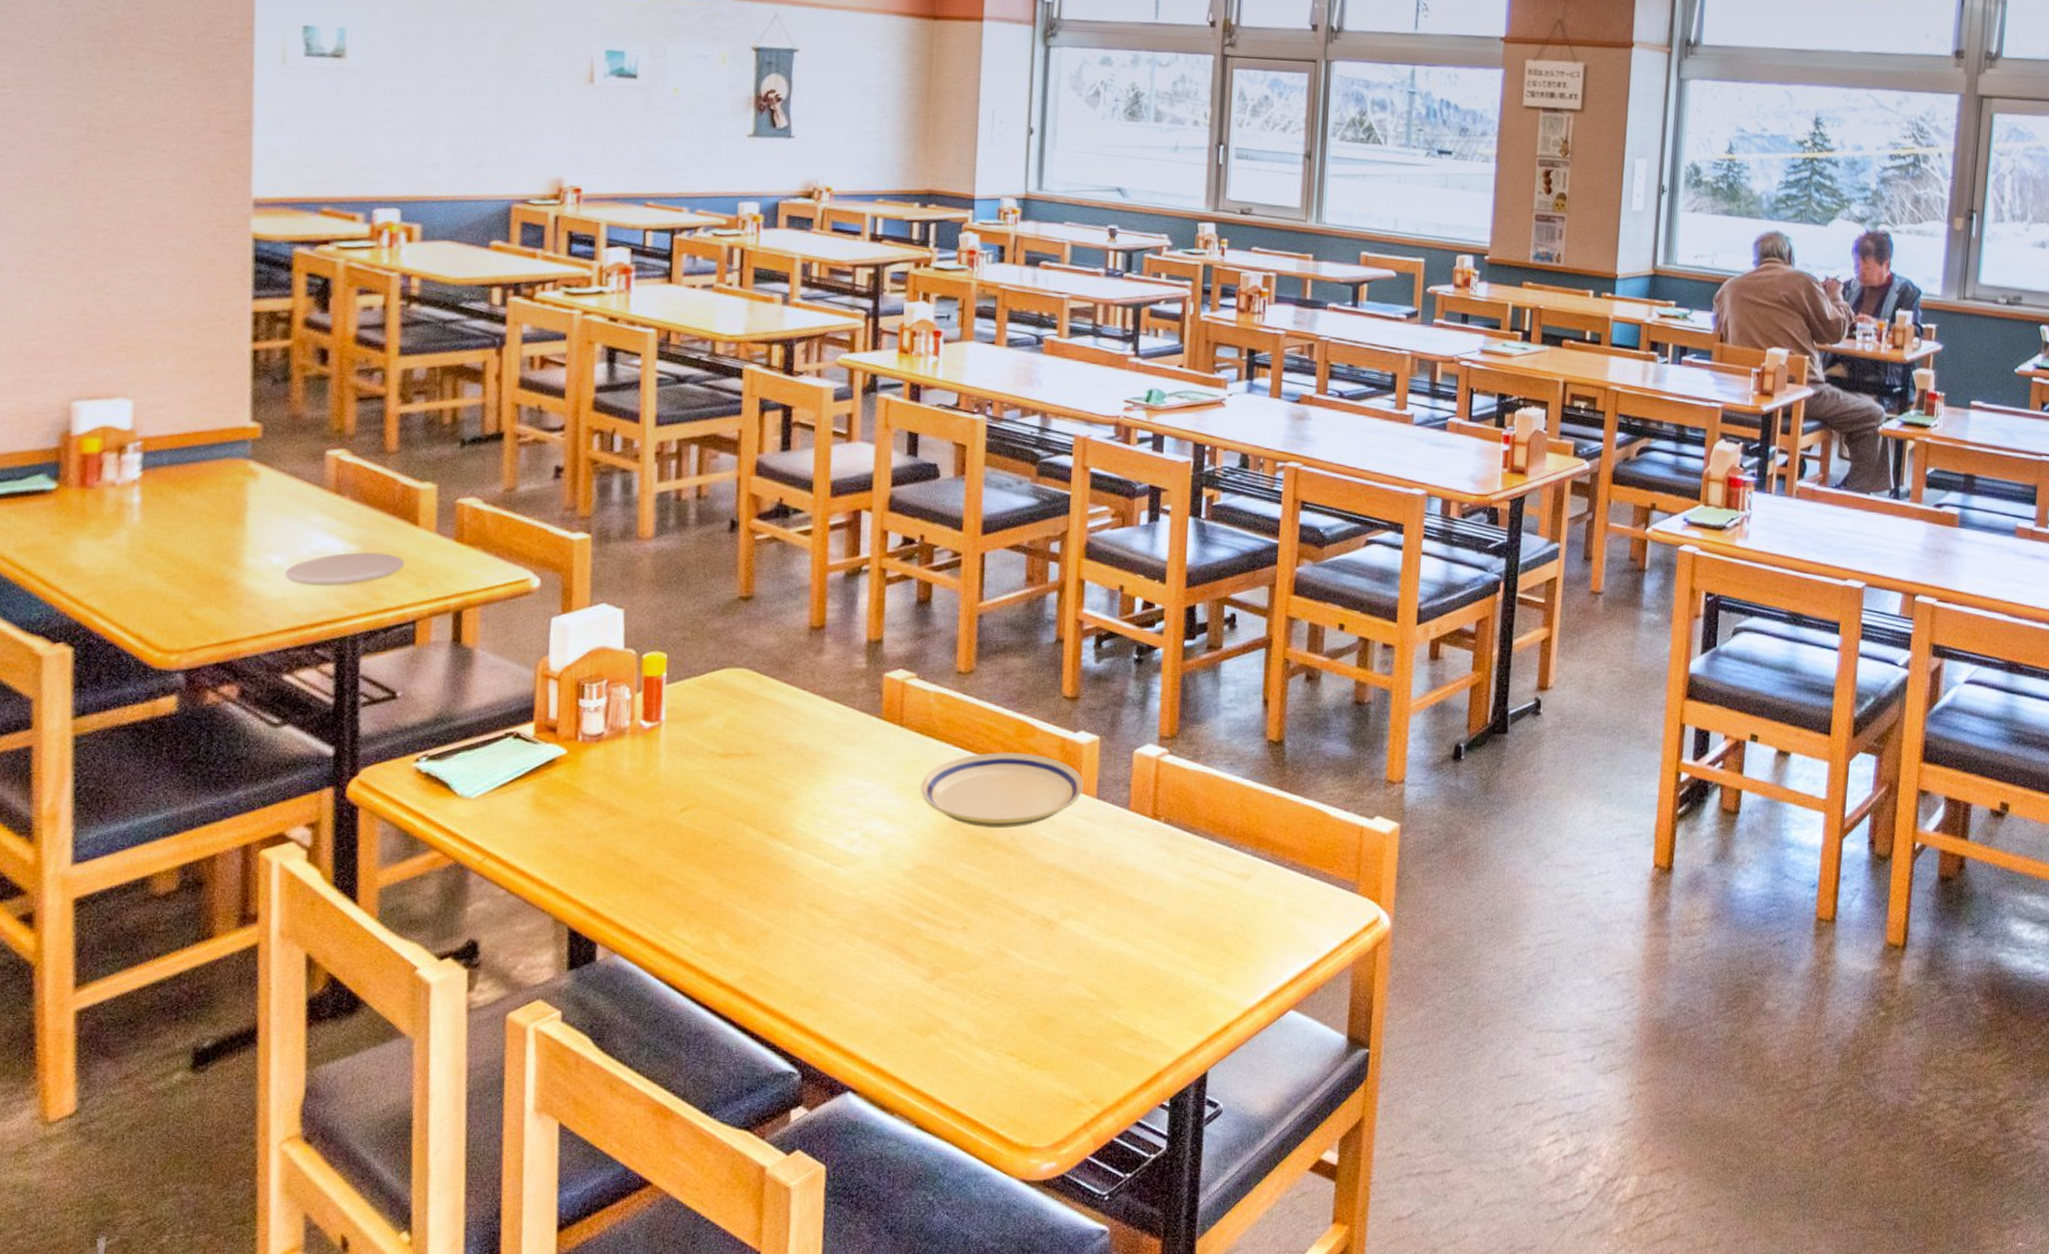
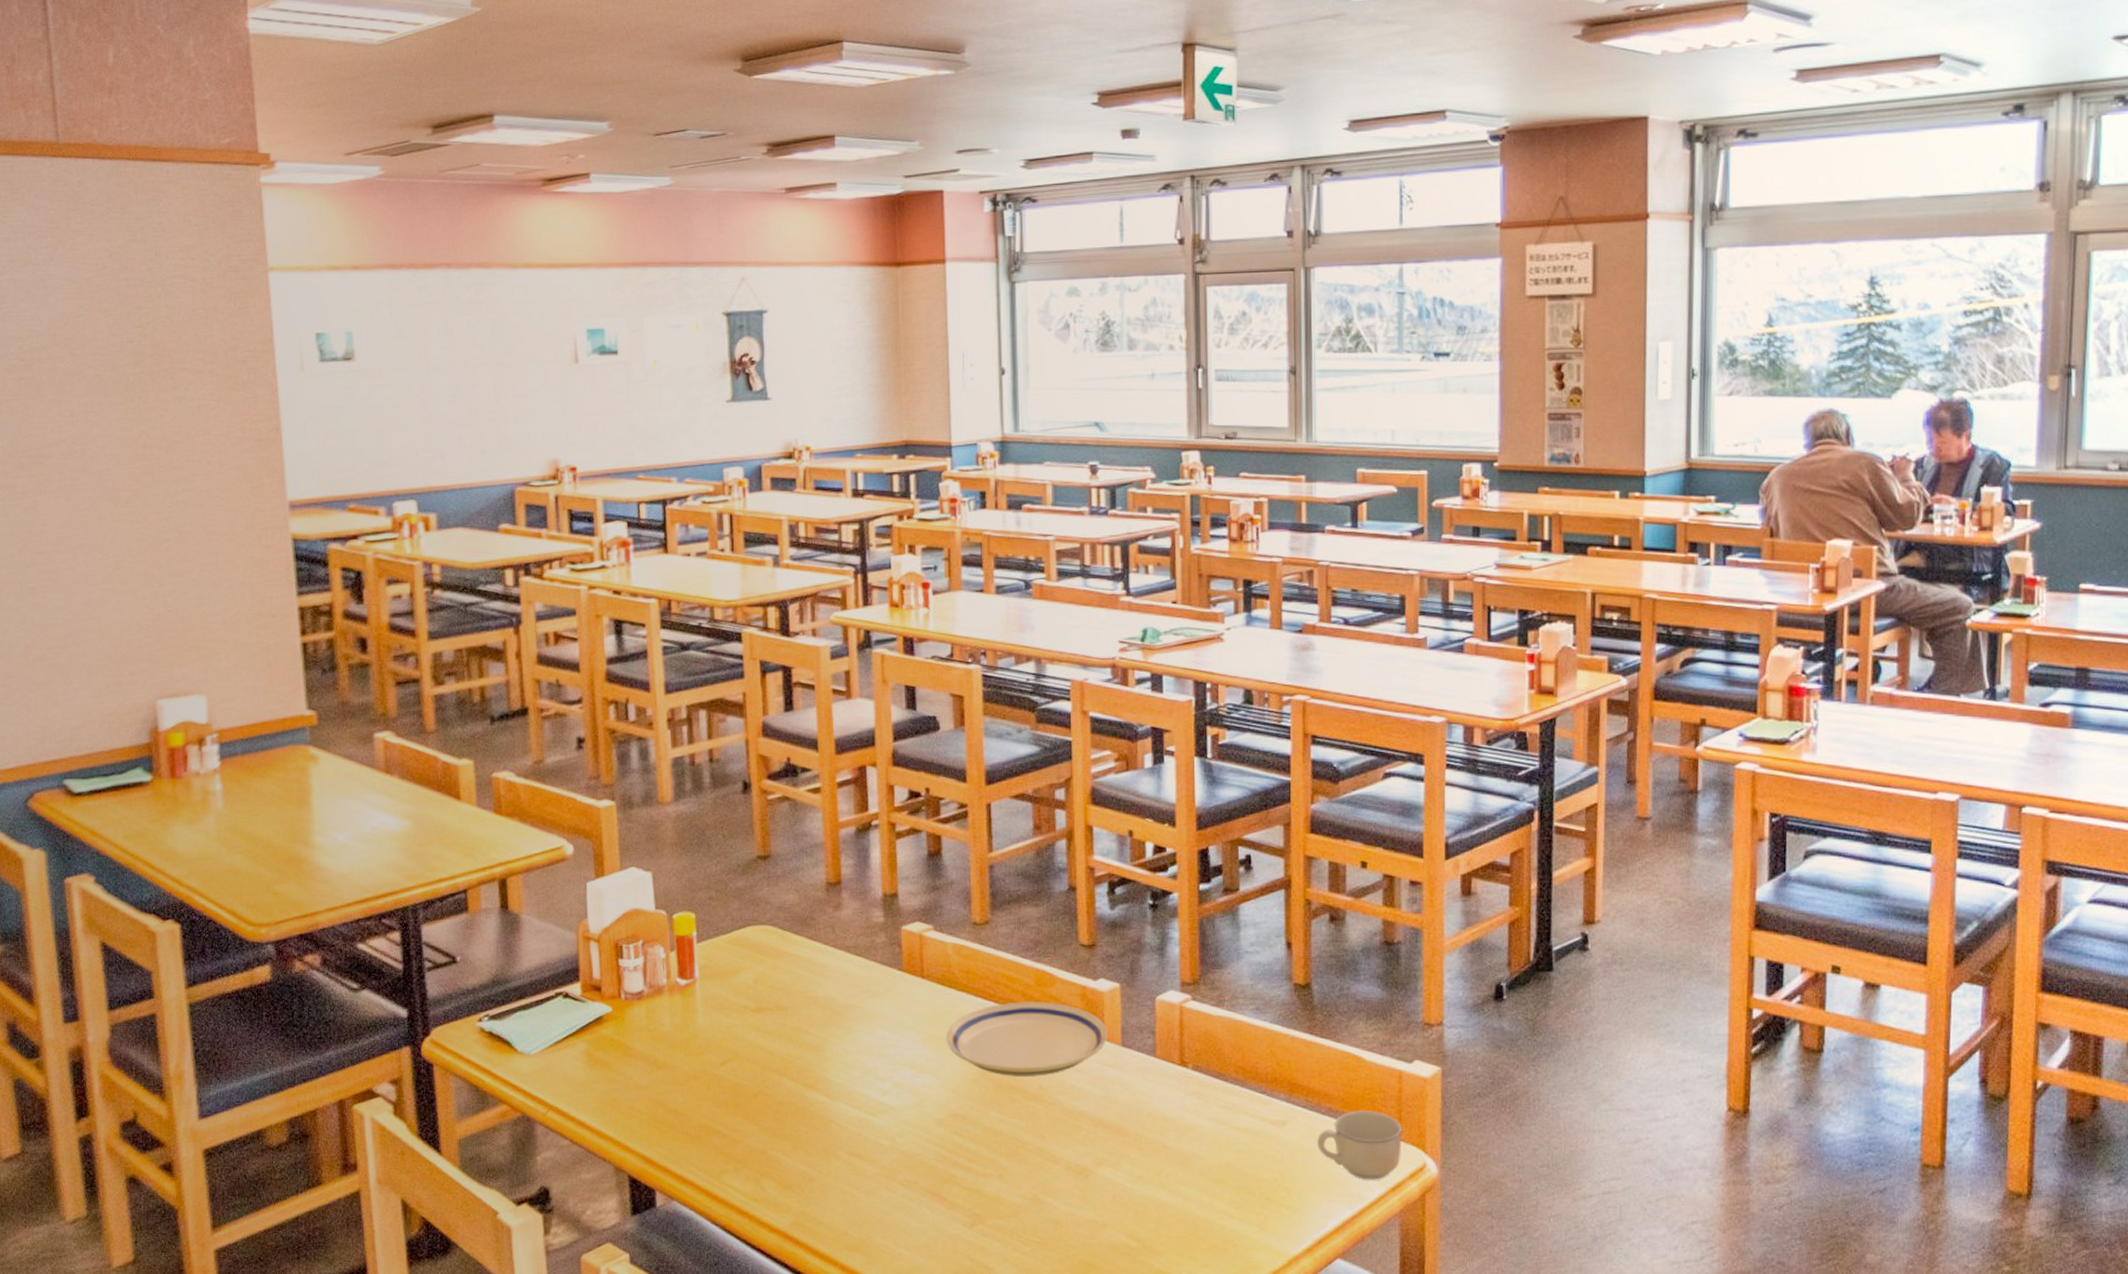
plate: present [285,552,405,586] -> none [350,827,452,860]
cup: none [1279,865,1360,932] -> present [1317,1110,1402,1180]

